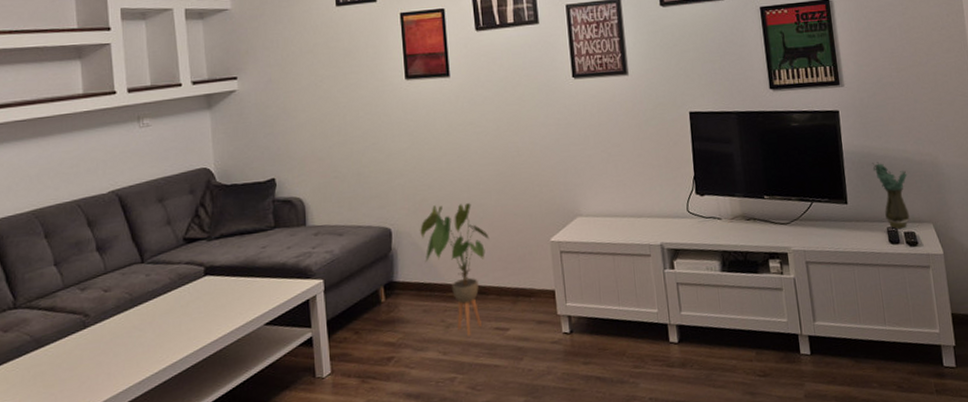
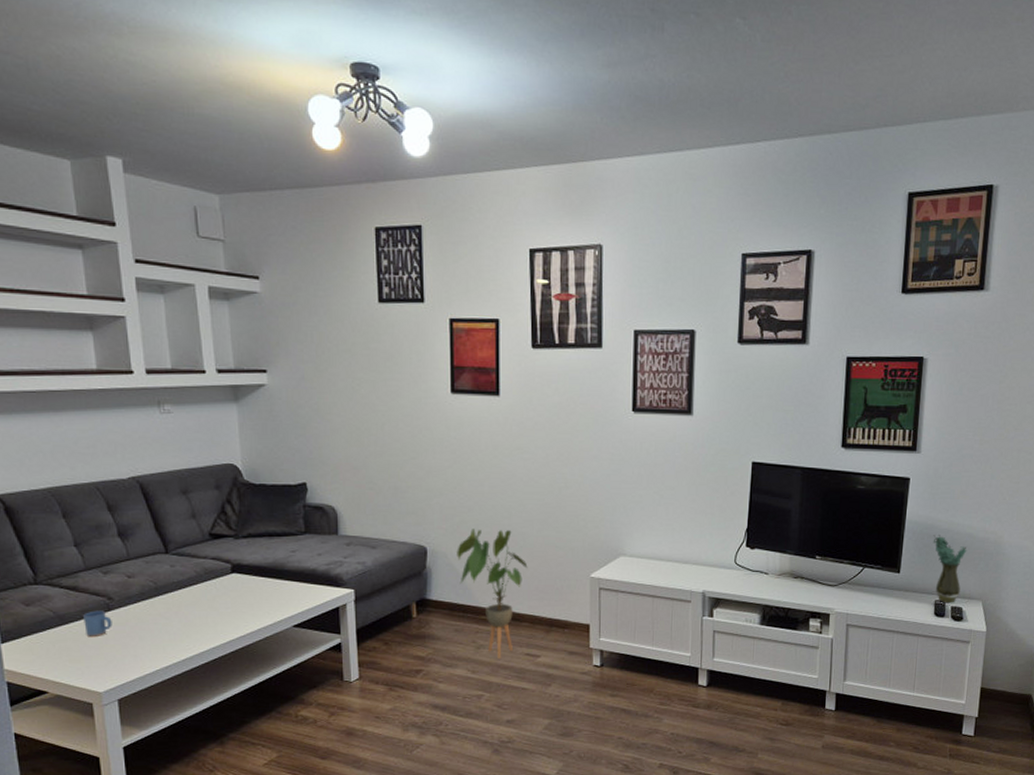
mug: none [59,328,88,358] -> present [83,610,113,636]

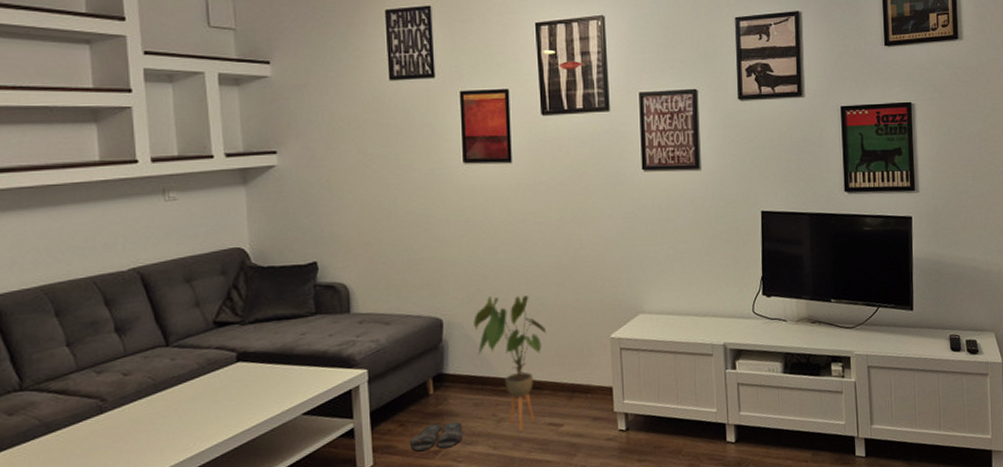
mug: present [83,610,113,636] -> none [72,413,105,444]
slippers: none [394,645,445,670] -> present [410,421,464,452]
vase: present [933,535,967,603] -> none [940,270,974,337]

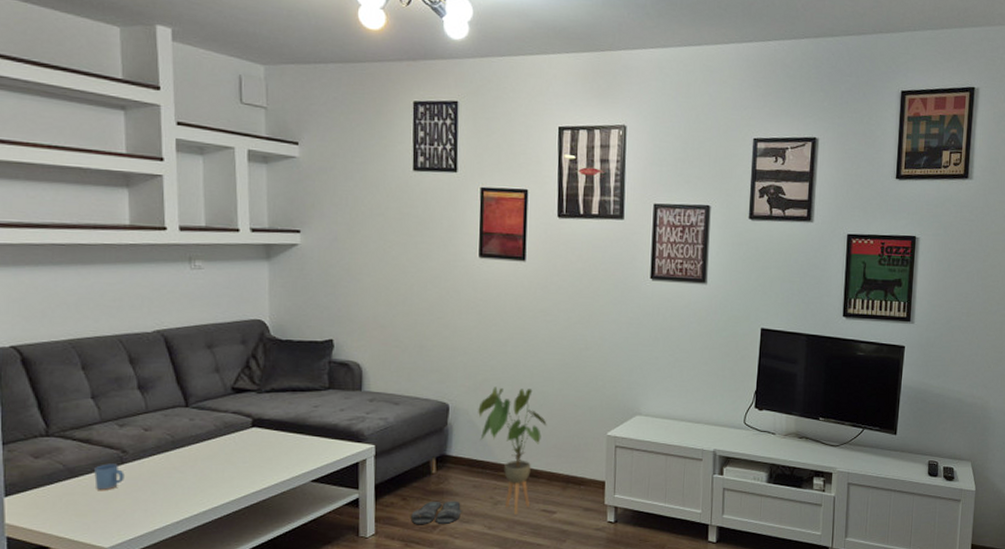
mug: none [72,413,105,444] -> present [94,463,124,490]

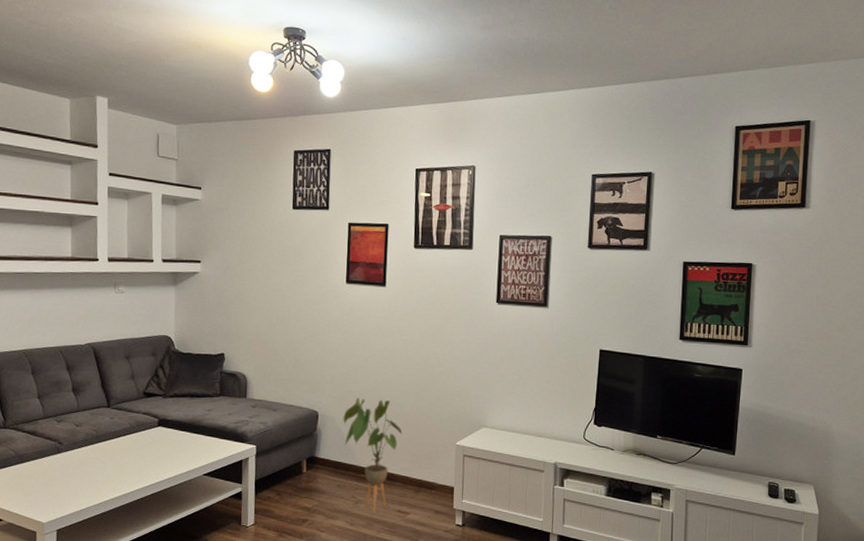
mug: present [94,463,124,490] -> none [37,452,60,475]
slippers: present [411,501,462,525] -> none [284,497,328,519]

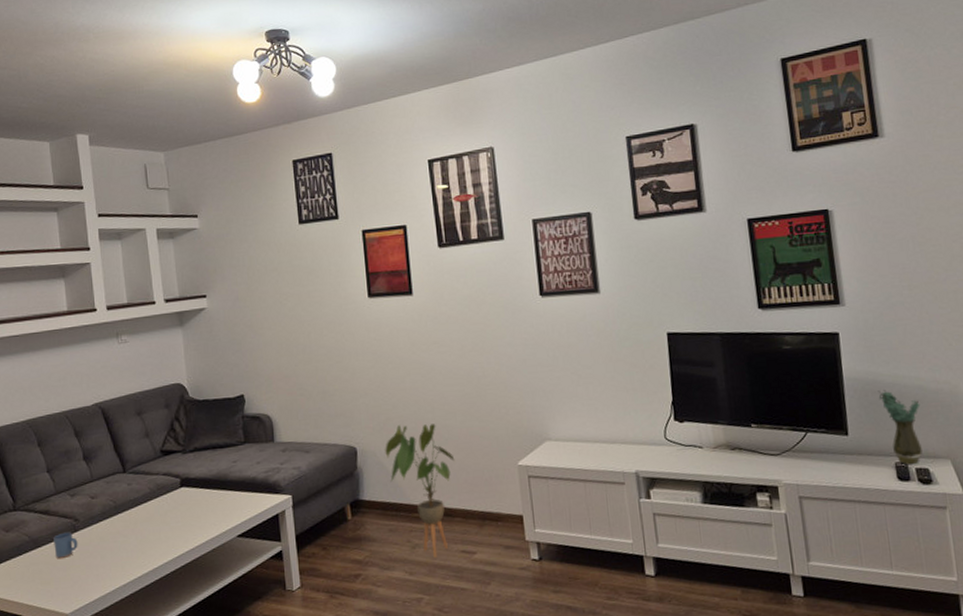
mug: none [37,452,60,475] -> present [53,532,78,558]
vase: none [765,421,798,486] -> present [877,390,923,465]

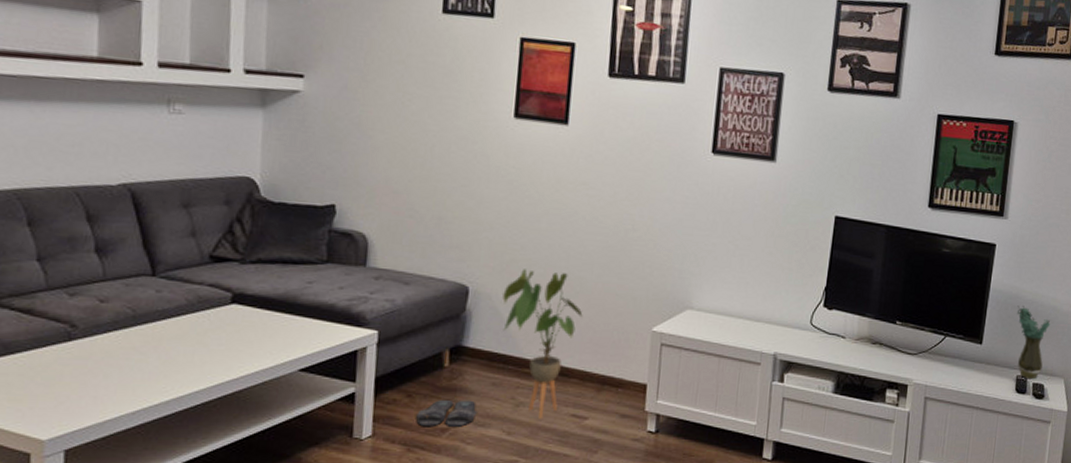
mug: present [53,532,78,558] -> none [34,339,72,371]
slippers: none [333,547,382,575] -> present [416,399,477,428]

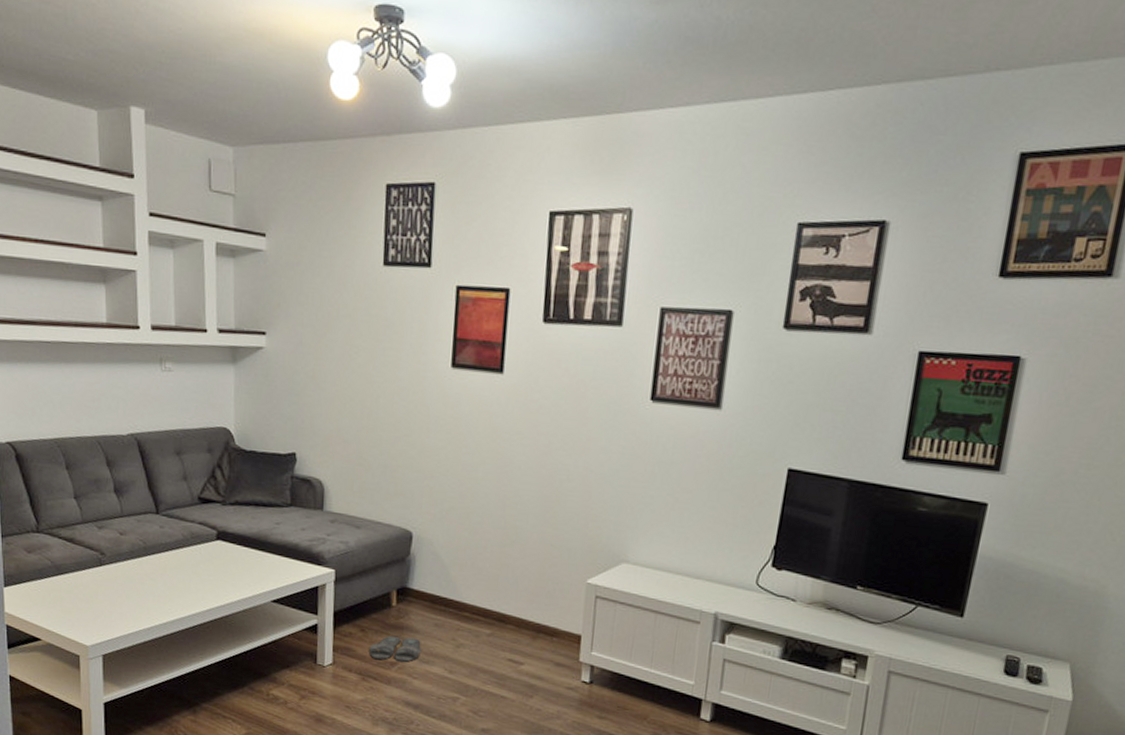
house plant: present [503,269,583,419] -> none [443,517,519,661]
vase: present [1016,305,1051,380] -> none [1008,575,1056,662]

